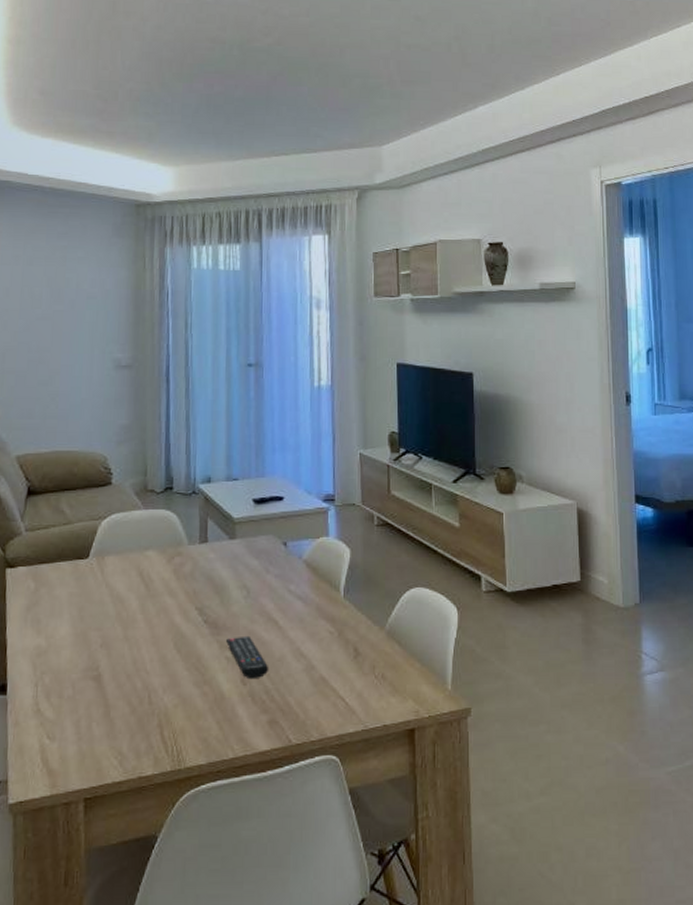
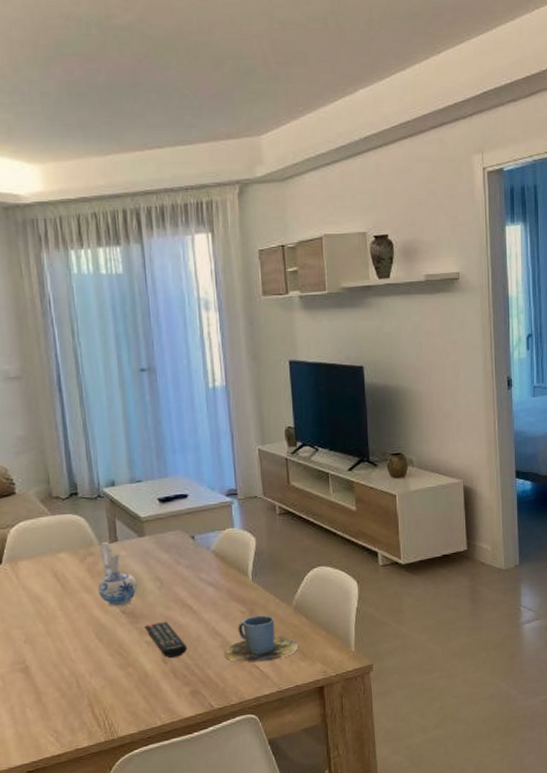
ceramic pitcher: none [183,541,223,615] -> present [98,541,137,607]
cup: none [307,638,390,694] -> present [224,615,299,663]

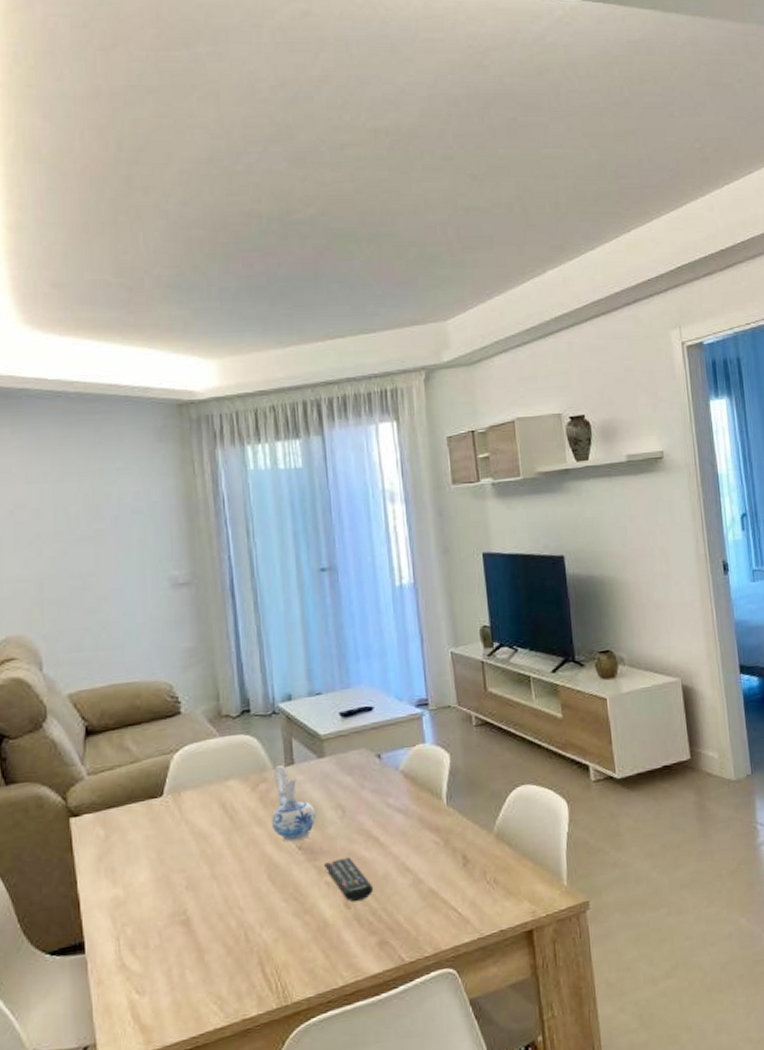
cup: present [224,615,299,663] -> none [415,845,503,905]

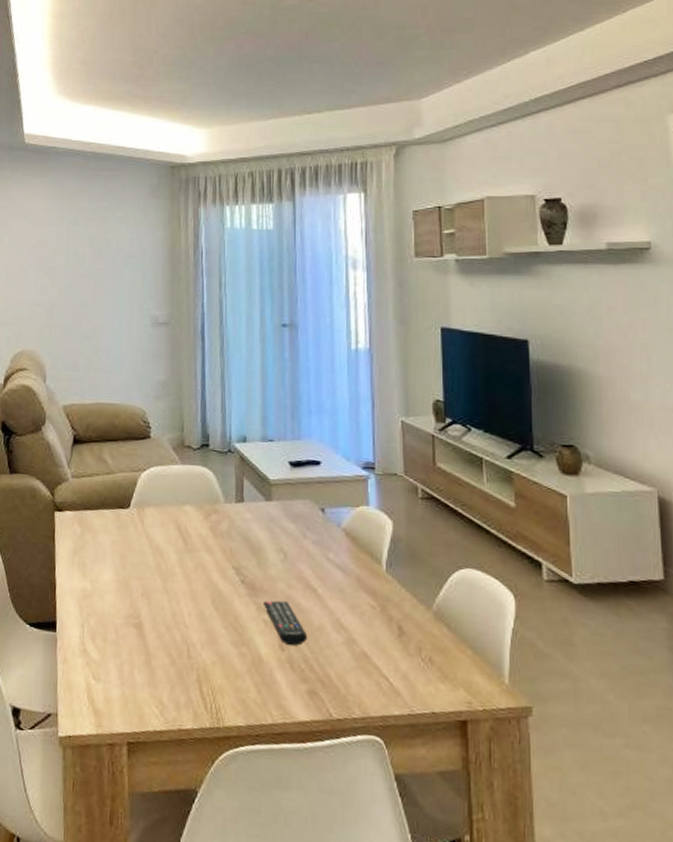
ceramic pitcher: present [272,764,316,842] -> none [220,500,259,575]

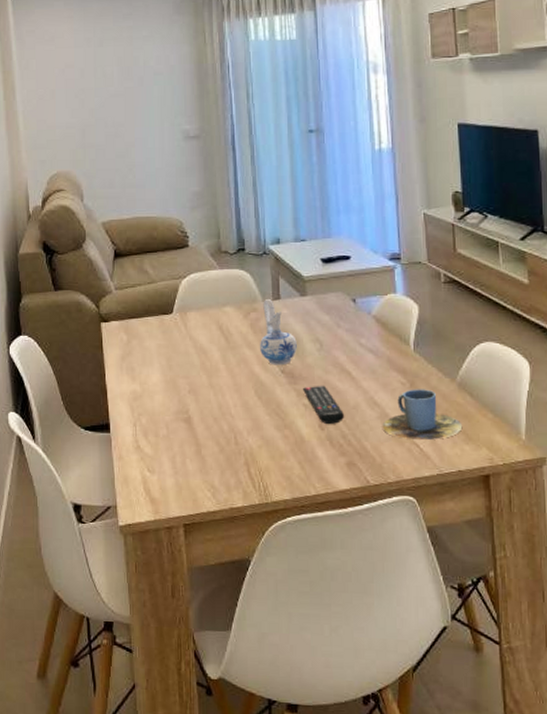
ceramic pitcher: none [220,500,259,575] -> present [260,298,297,366]
cup: none [348,614,438,674] -> present [382,389,463,441]

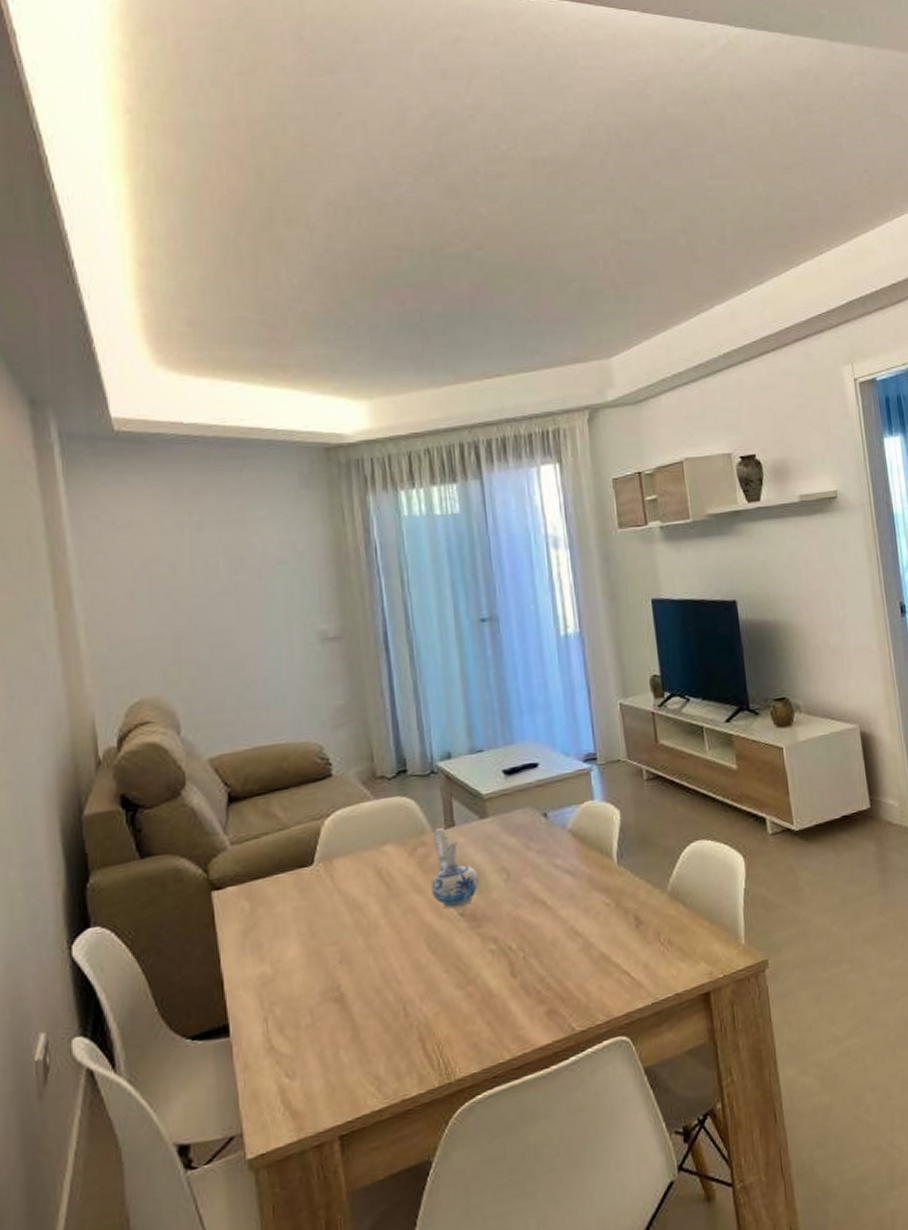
remote control: present [303,385,344,425] -> none [488,922,540,970]
cup: present [382,389,463,441] -> none [586,905,677,970]

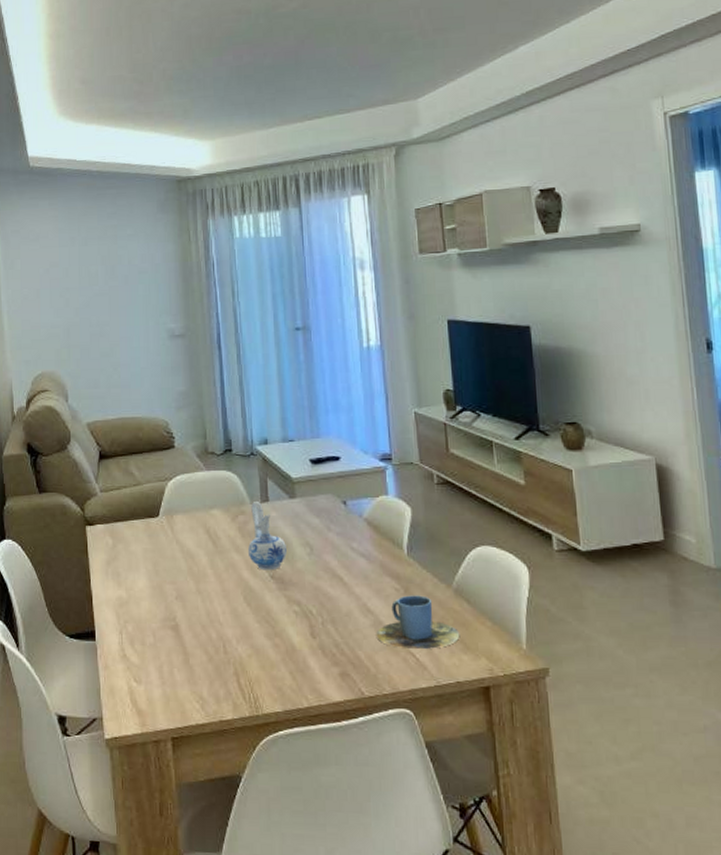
cup: none [586,905,677,970] -> present [376,595,460,650]

